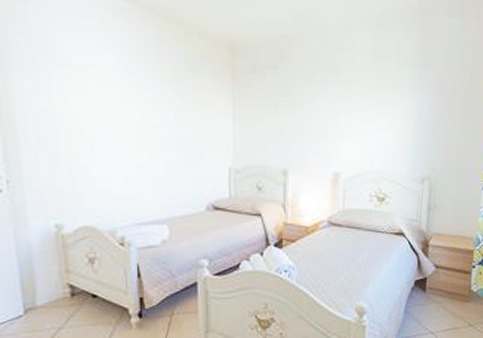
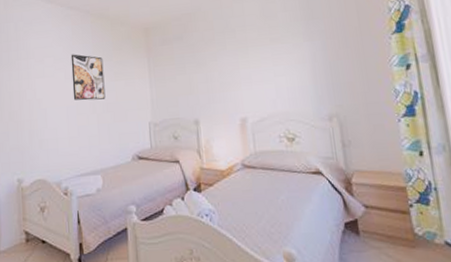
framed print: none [127,68,175,134] -> present [71,54,106,101]

